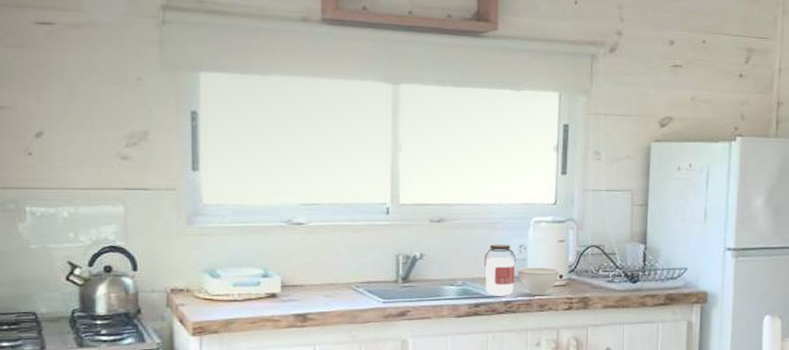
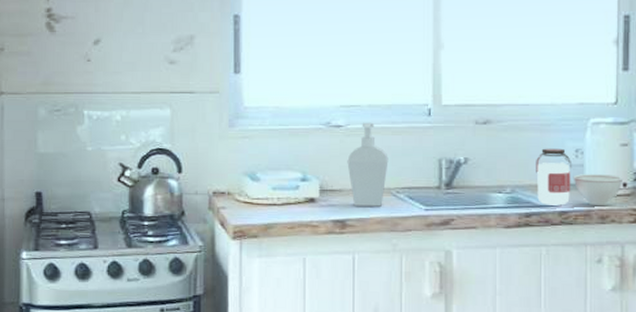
soap bottle: none [308,220,349,300] -> present [347,122,389,207]

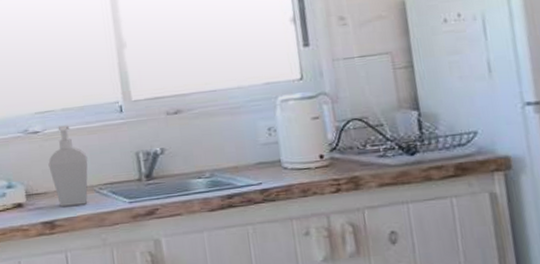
jar: present [536,148,571,206] -> none [230,128,269,185]
bowl: present [573,174,624,207] -> none [269,148,320,181]

